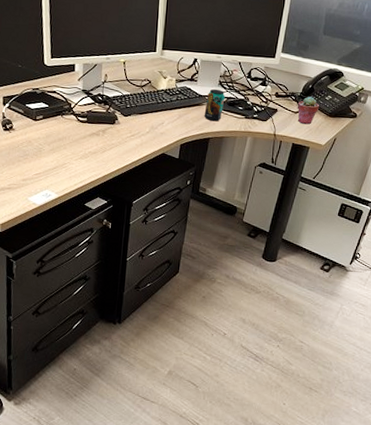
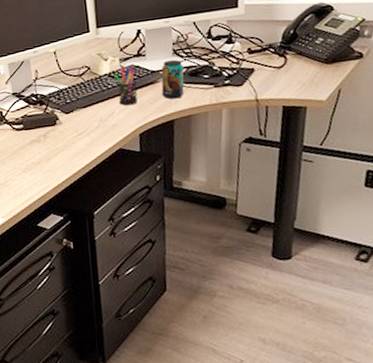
pen holder: none [169,85,186,120] -> present [114,65,138,106]
potted succulent: present [297,96,320,125] -> none [279,44,310,80]

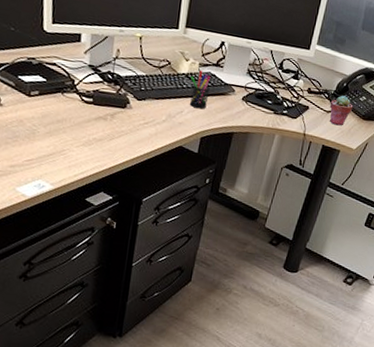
beverage can: present [161,59,185,99] -> none [229,77,253,115]
potted succulent: none [279,44,310,80] -> present [329,95,353,126]

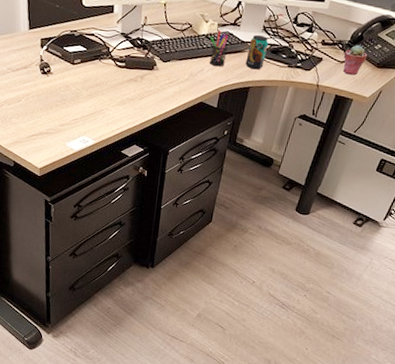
beverage can: none [229,77,253,115] -> present [245,34,269,70]

